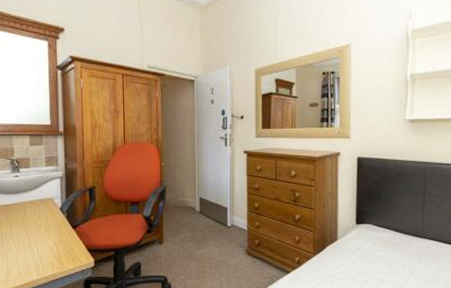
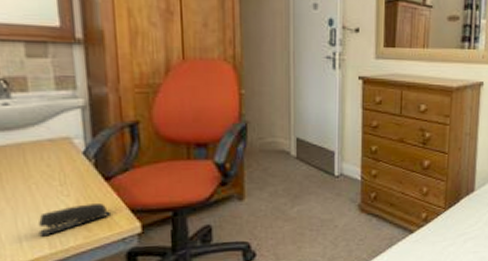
stapler: none [30,245,75,267] -> present [38,204,110,237]

